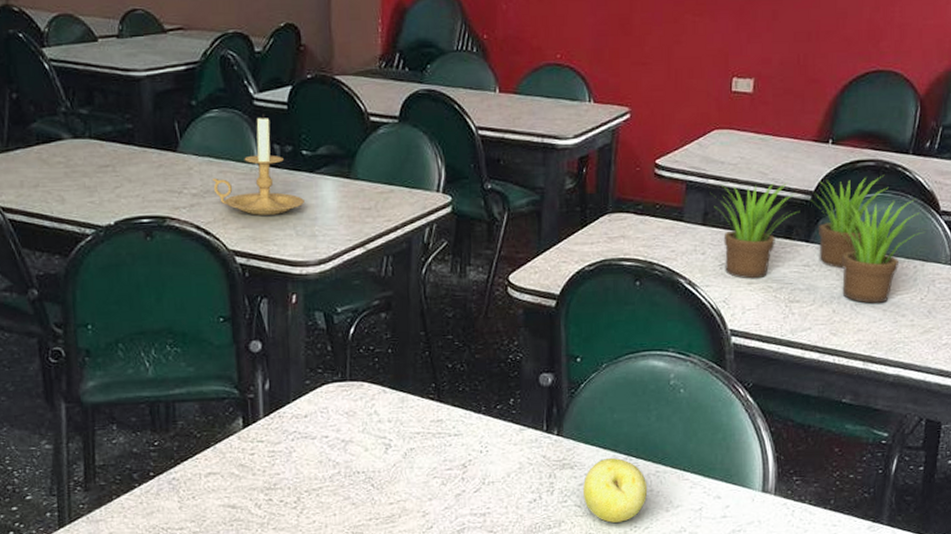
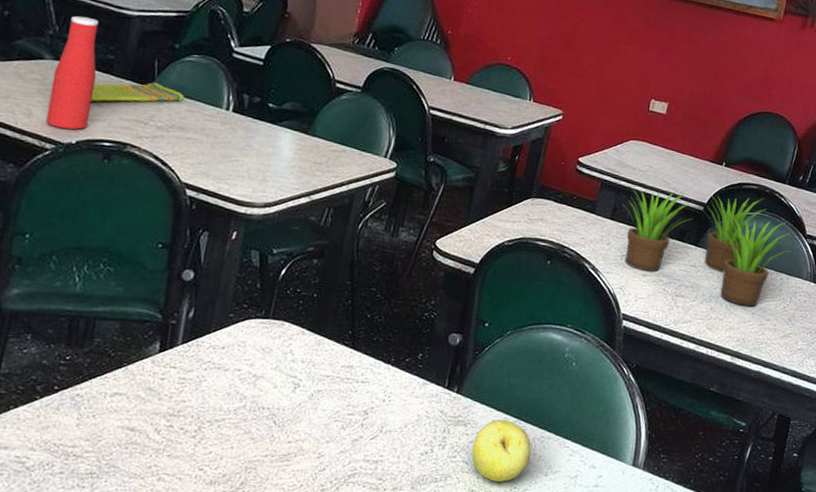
bottle: none [76,86,122,211] -> present [46,16,99,130]
dish towel: none [118,146,213,177] -> present [91,82,184,102]
candle holder: present [212,114,304,215] -> none [178,66,262,157]

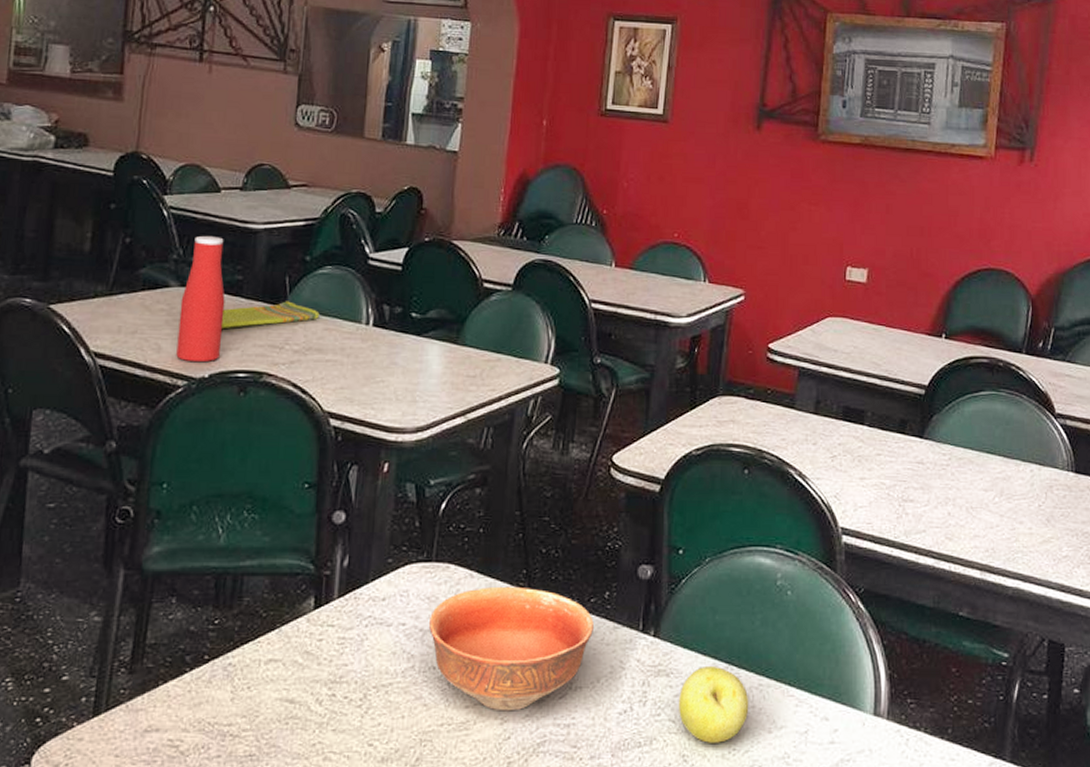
bowl: none [262,343,407,448] -> present [429,586,594,711]
plant: present [620,187,793,307] -> none [822,373,1042,507]

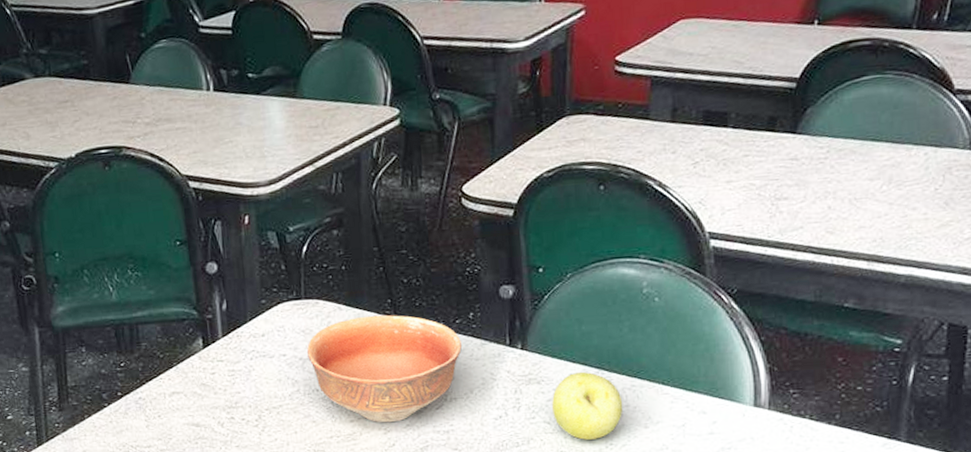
bottle: present [176,235,225,363] -> none [37,26,81,145]
dish towel: present [222,301,320,328] -> none [76,78,163,111]

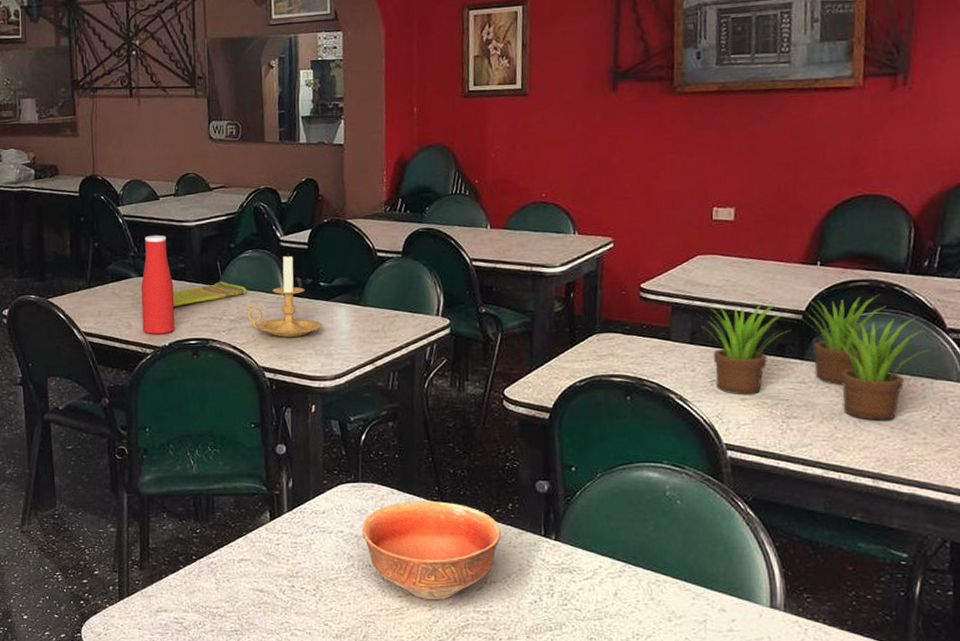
bottle: none [37,26,81,145] -> present [141,234,175,335]
dish towel: none [76,78,163,111] -> present [173,281,247,306]
candle holder: none [164,40,253,140] -> present [247,253,322,337]
apple: present [552,371,623,440] -> none [583,564,649,629]
plant: none [678,54,938,197] -> present [696,294,932,420]

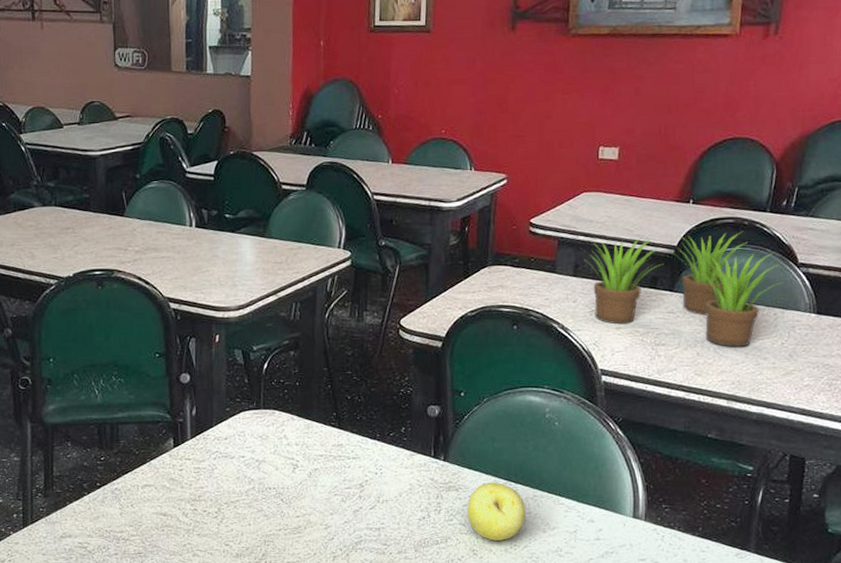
bottle: present [141,234,175,335] -> none [44,164,79,265]
dish towel: present [173,281,247,306] -> none [77,212,152,237]
candle holder: present [247,253,322,337] -> none [152,184,227,268]
bowl: present [362,500,501,600] -> none [263,425,394,519]
apple: none [583,564,649,629] -> present [467,482,526,541]

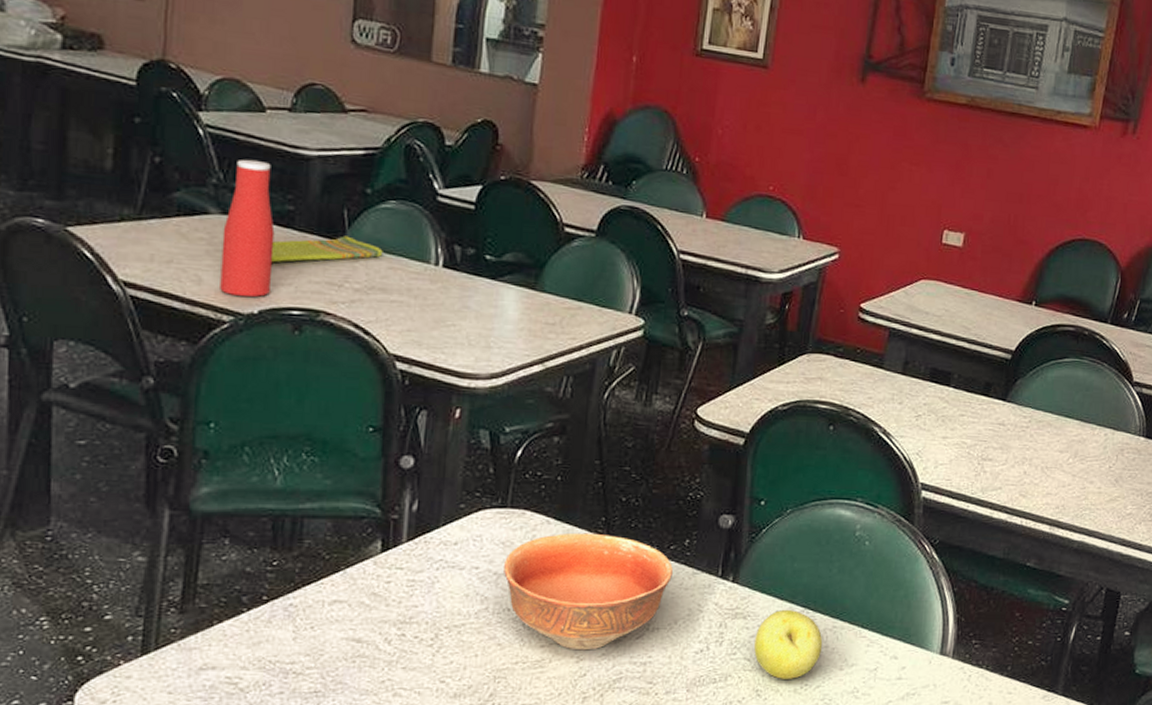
bottle: none [44,164,79,265] -> present [220,159,275,298]
dish towel: none [77,212,152,237] -> present [271,236,383,262]
bowl: none [263,425,394,519] -> present [504,532,673,651]
plant: present [580,231,785,347] -> none [912,335,1119,468]

